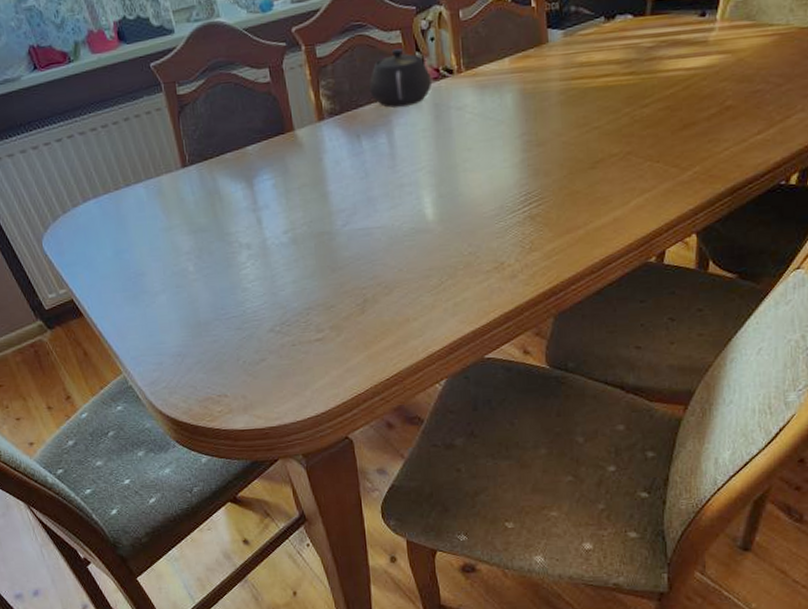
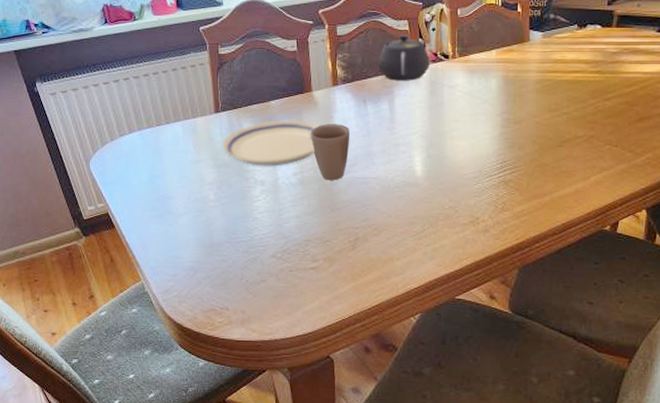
plate: none [195,166,308,227] -> present [222,120,320,166]
cup: none [297,166,346,236] -> present [310,124,350,180]

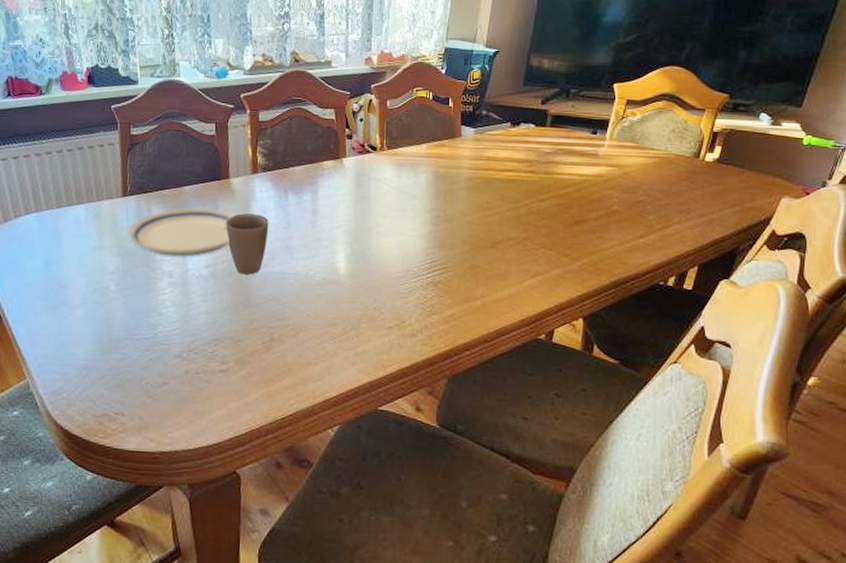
teapot: present [377,35,431,81] -> none [301,124,358,172]

